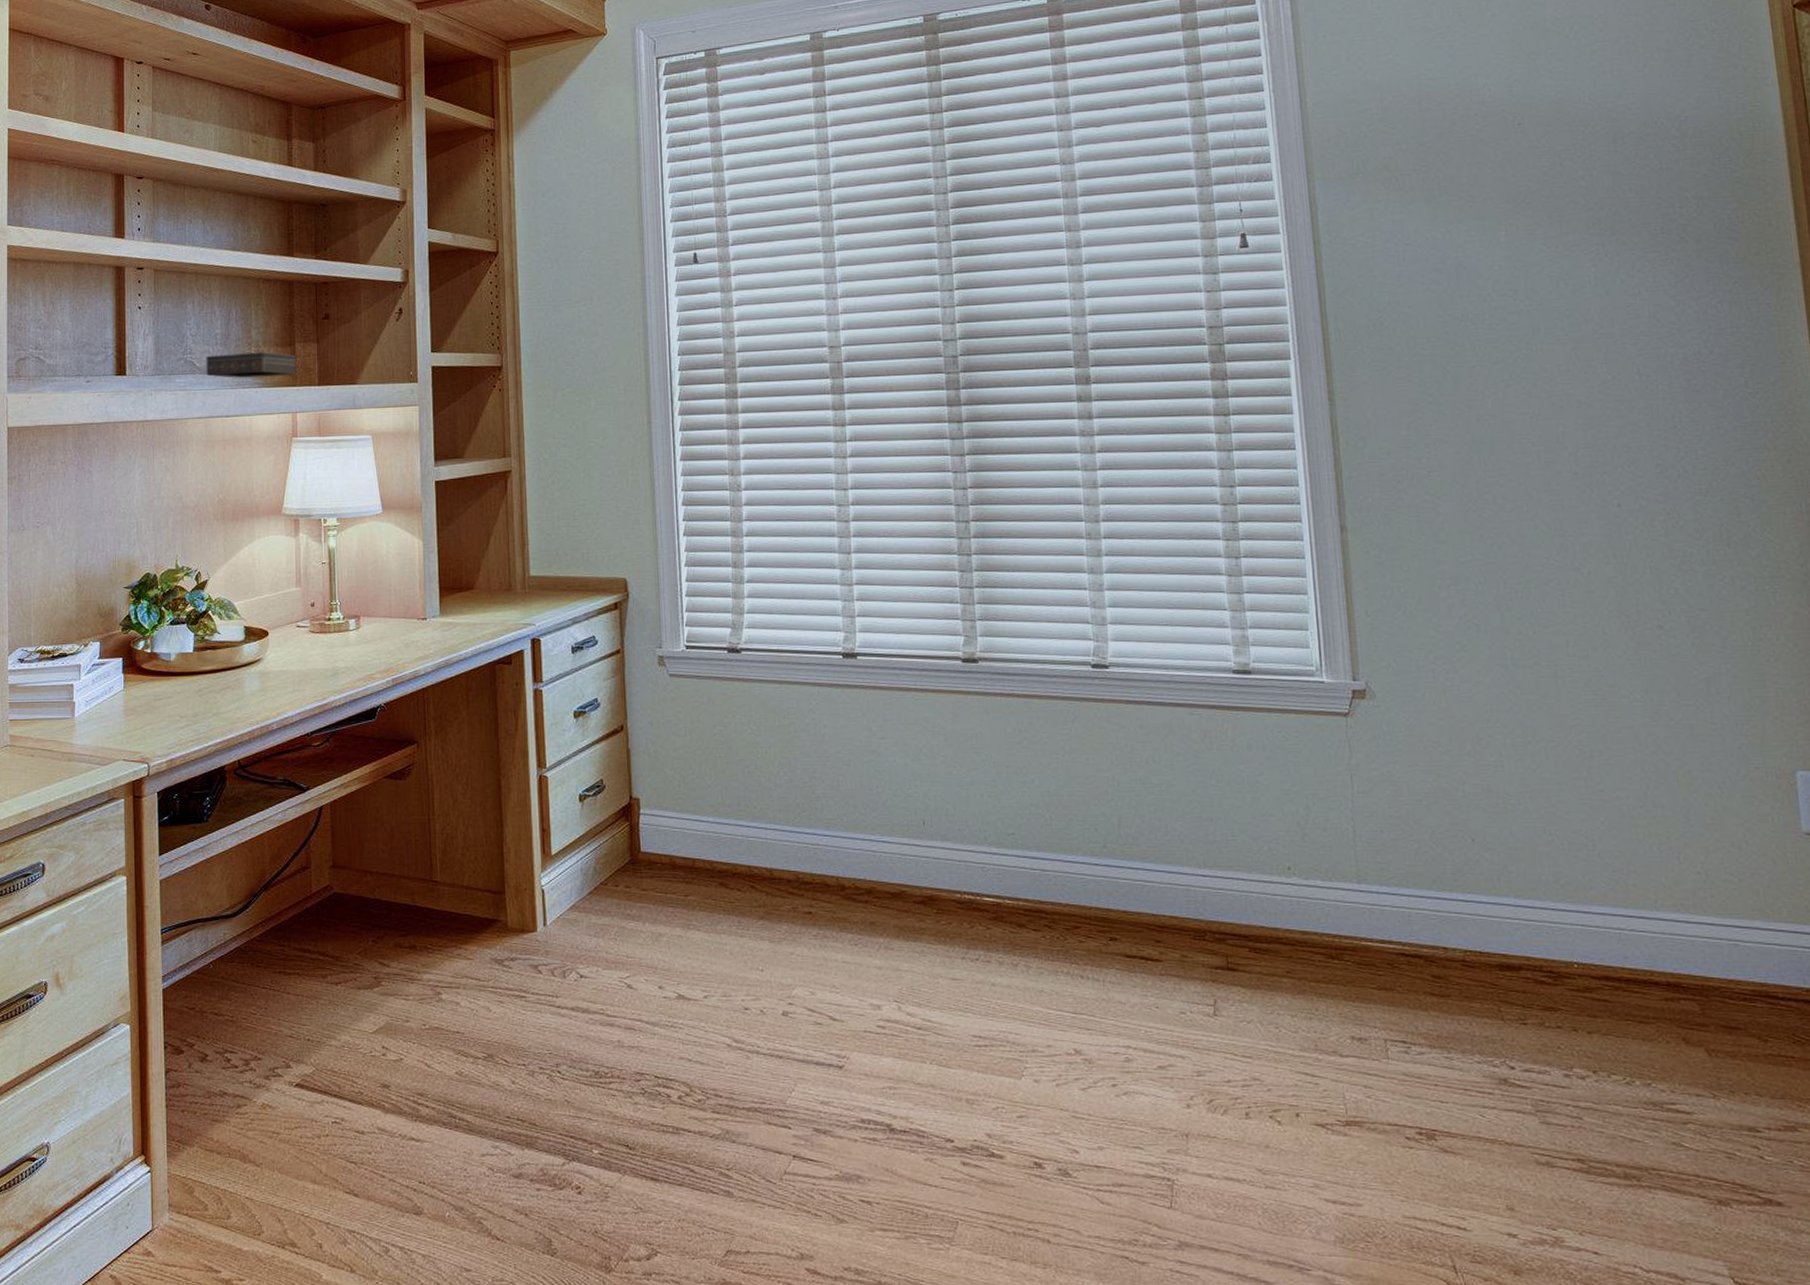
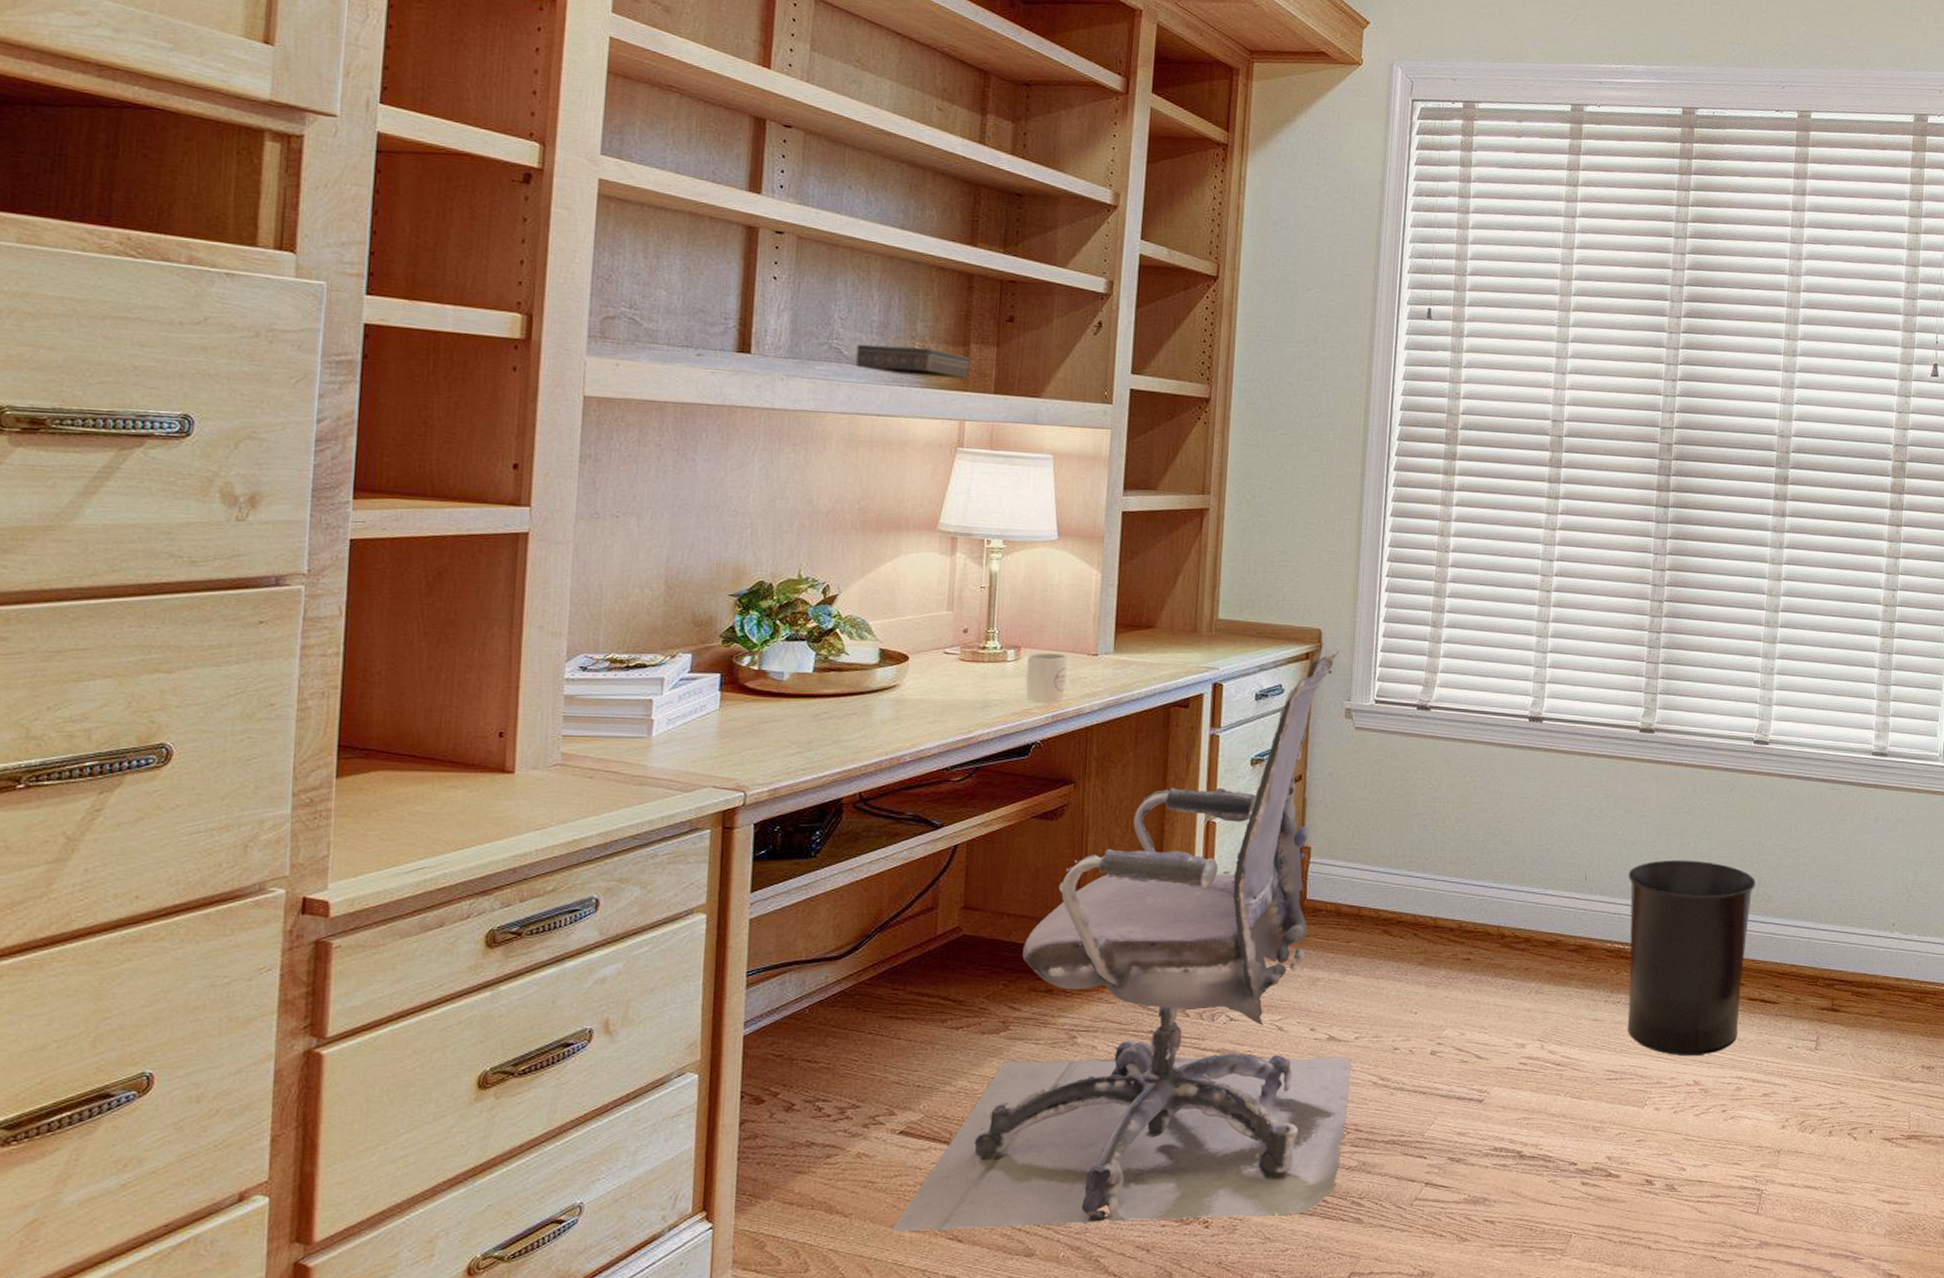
office chair: none [297,598,705,1185] -> present [891,650,1352,1233]
mug: none [366,620,402,668] -> present [1025,653,1068,703]
waste bin: none [969,800,1118,1020] -> present [1627,859,1755,1055]

